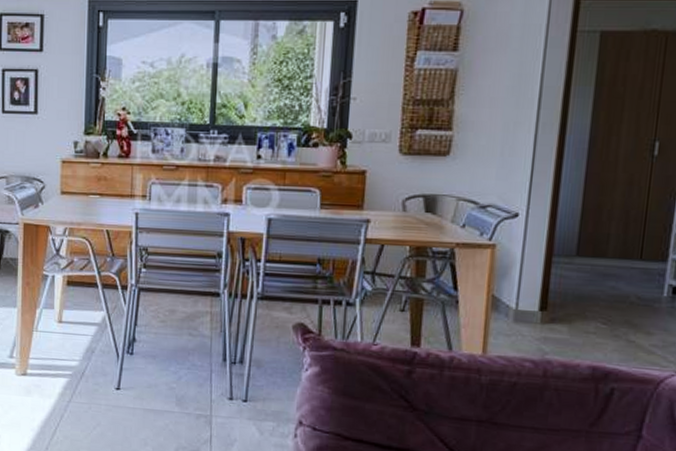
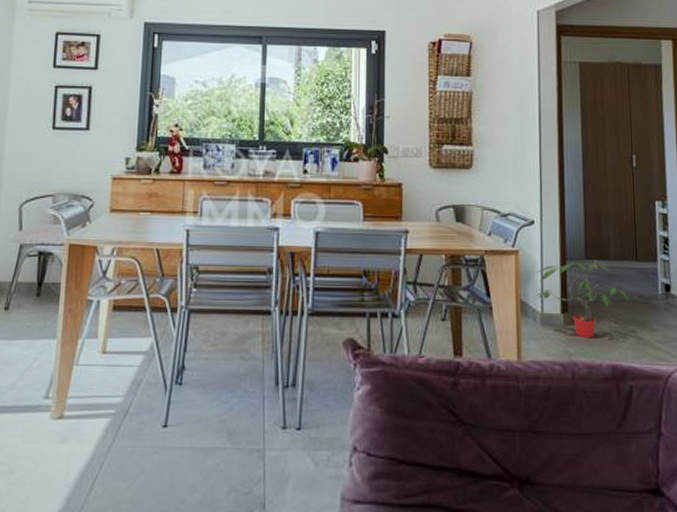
potted plant: none [510,257,625,338] -> present [535,260,630,338]

